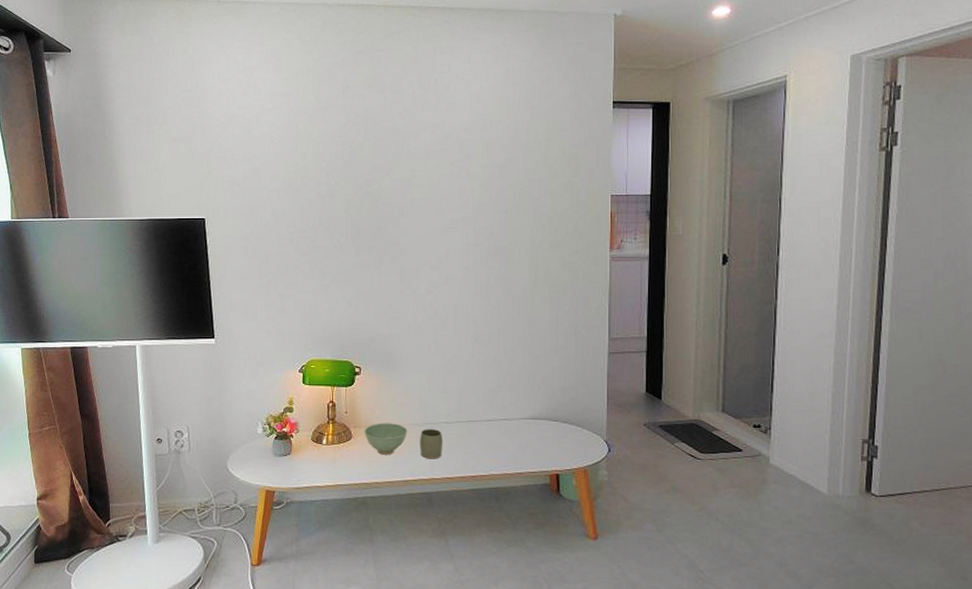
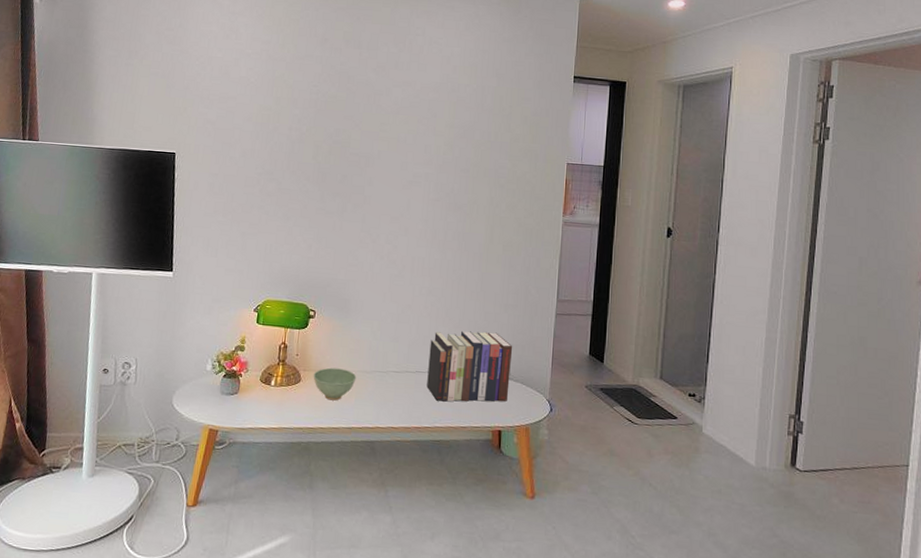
mug: present [420,429,443,459] -> none [367,377,391,408]
books: none [480,376,566,449] -> present [427,330,513,402]

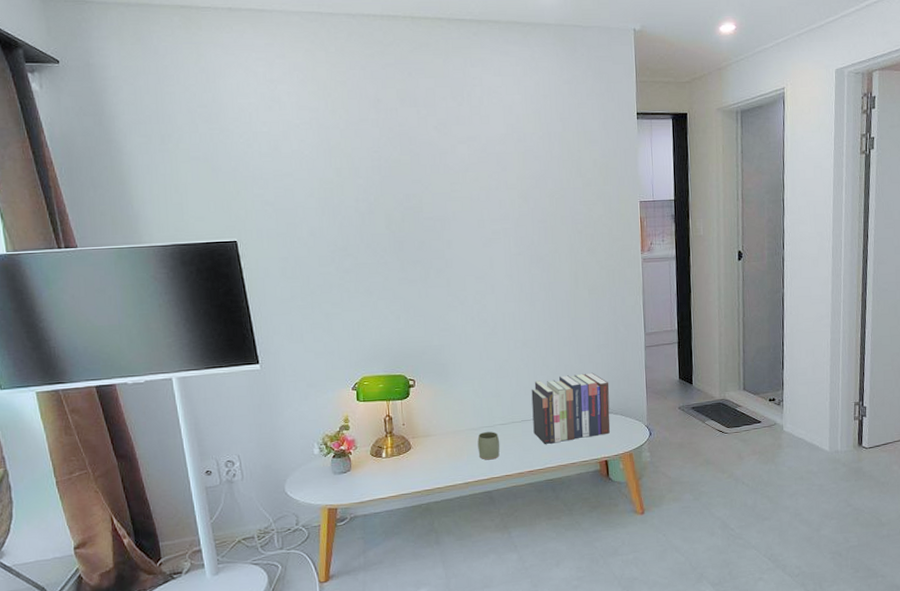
bowl: present [313,367,357,401] -> none [422,430,466,461]
mug: none [367,377,391,408] -> present [477,431,500,460]

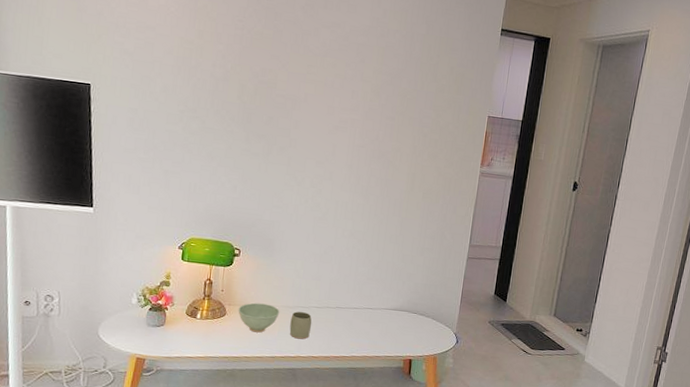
bowl: none [422,430,466,461] -> present [238,302,280,333]
books: present [531,372,610,444] -> none [346,271,427,335]

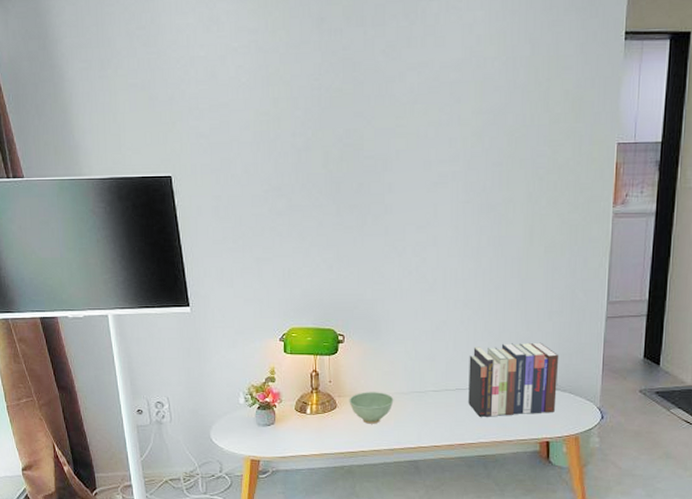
mug: present [289,311,312,339] -> none [406,398,431,428]
books: none [346,271,427,335] -> present [468,342,559,417]

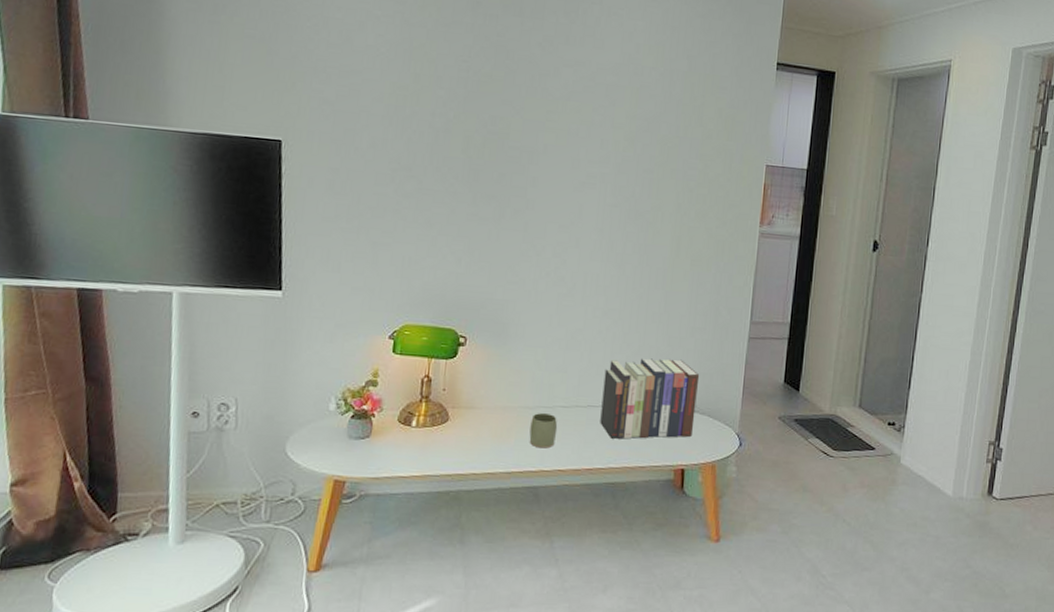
bowl: present [349,392,394,424] -> none [464,403,517,442]
mug: none [406,398,431,428] -> present [529,413,558,449]

